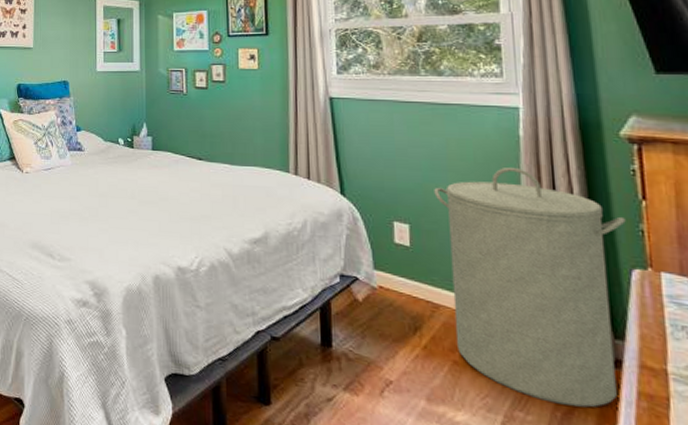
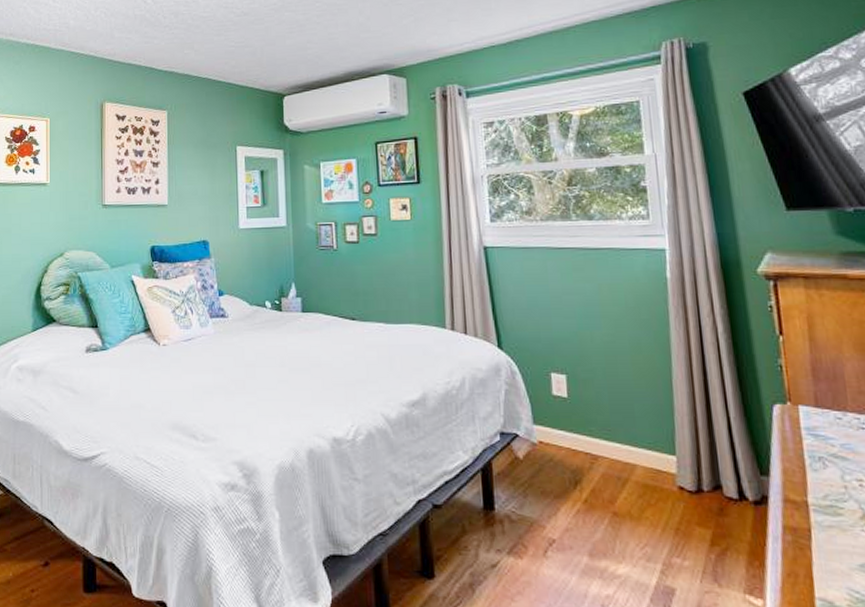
laundry hamper: present [434,166,626,408] -> none [589,309,766,547]

